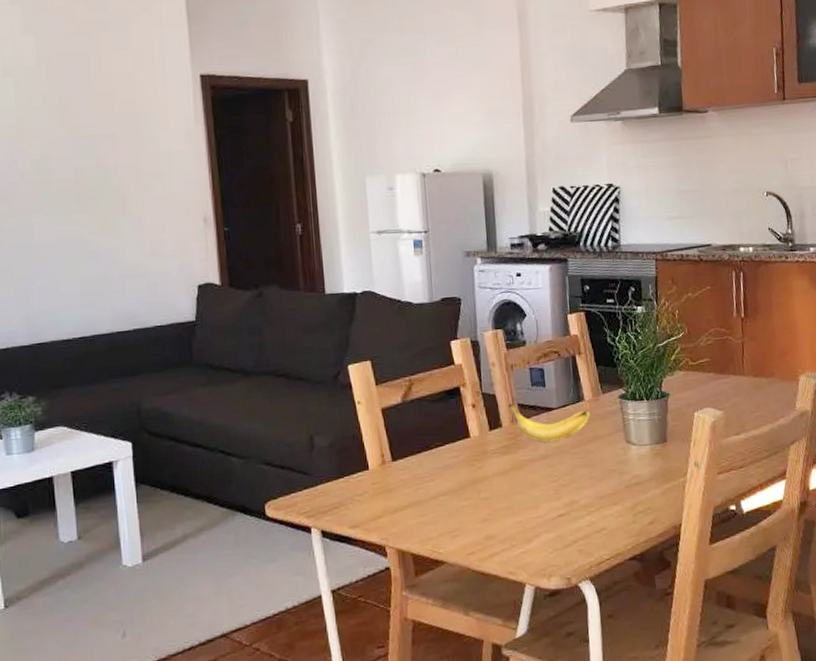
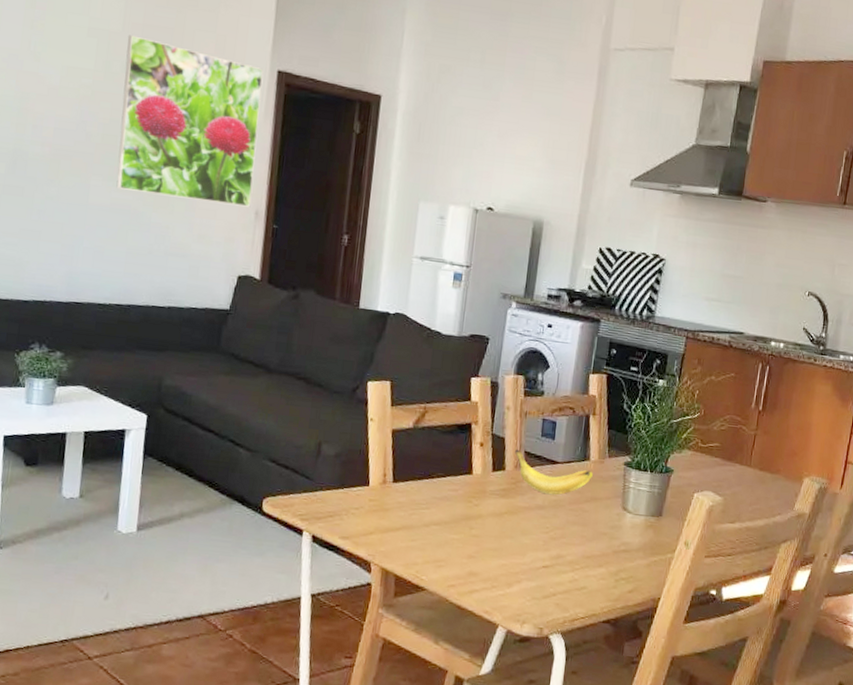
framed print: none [43,67,198,222] -> present [116,35,264,207]

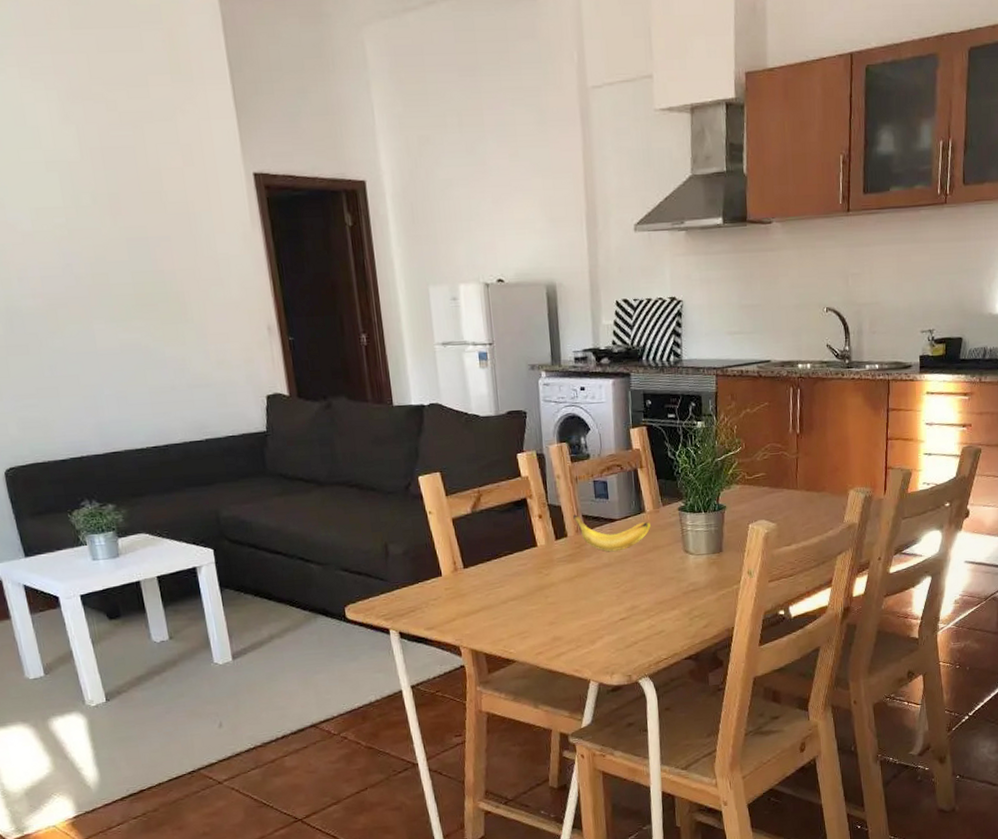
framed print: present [116,35,264,207] -> none [88,162,262,329]

